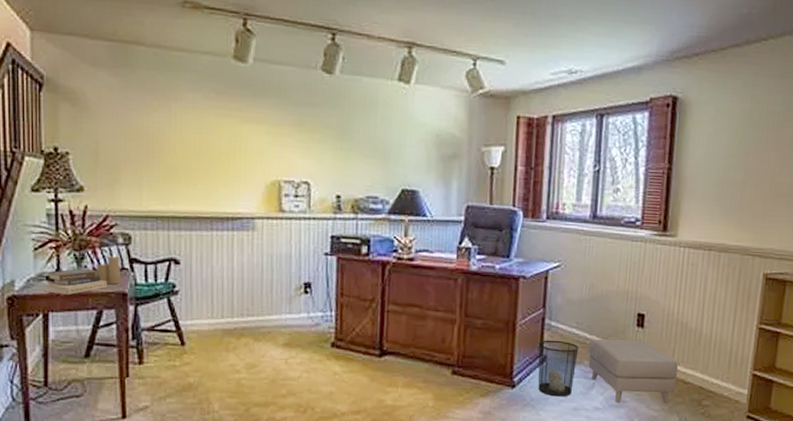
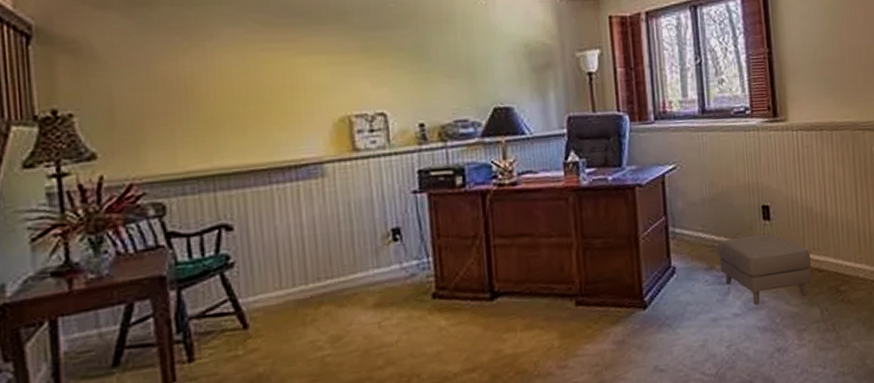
books: present [45,268,108,295] -> none [49,253,138,293]
candle: present [95,252,120,285] -> none [119,228,155,269]
waste bin: present [538,340,579,397] -> none [664,247,708,310]

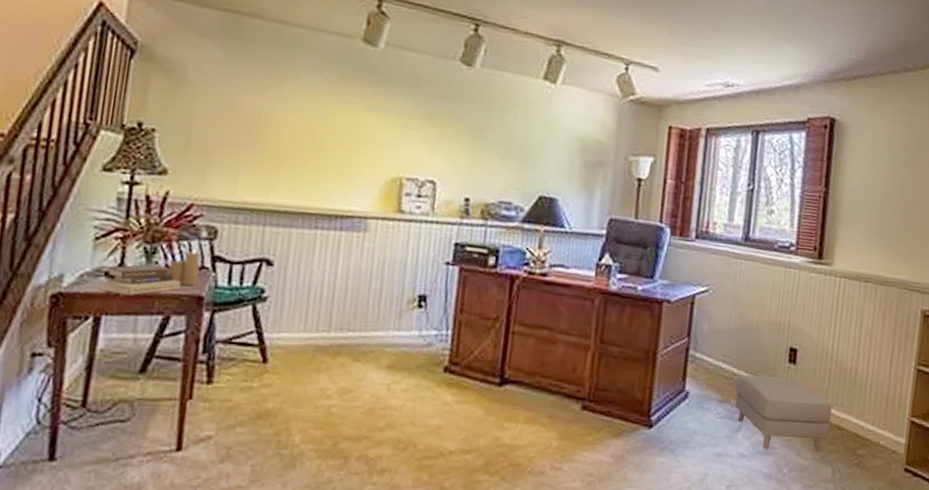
books: none [49,253,138,293] -> present [100,264,181,296]
candle: none [119,228,155,269] -> present [169,248,201,286]

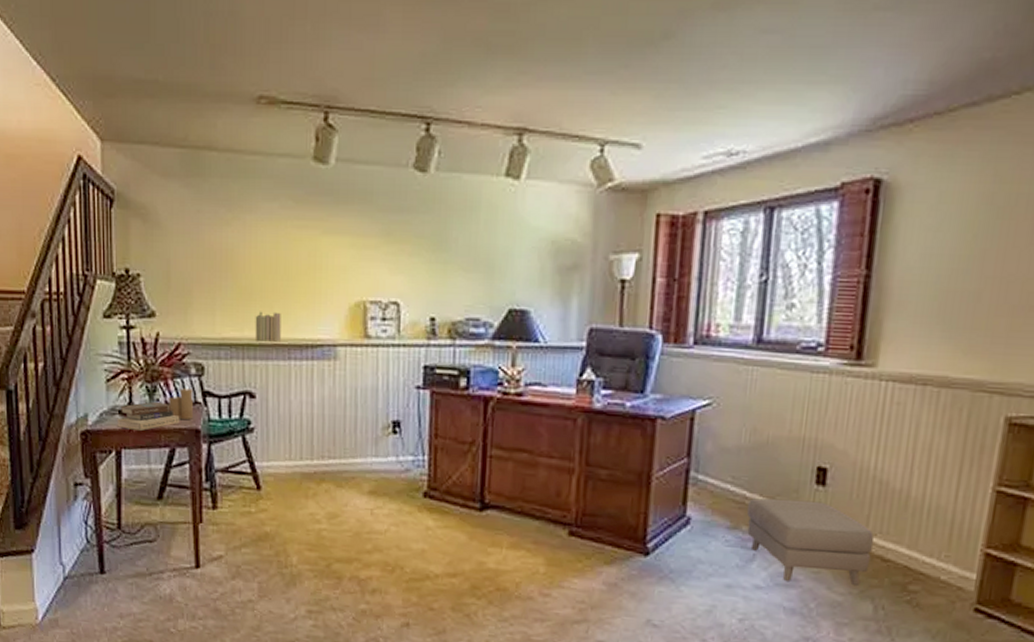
books: none [279,178,312,211] -> present [255,311,281,343]

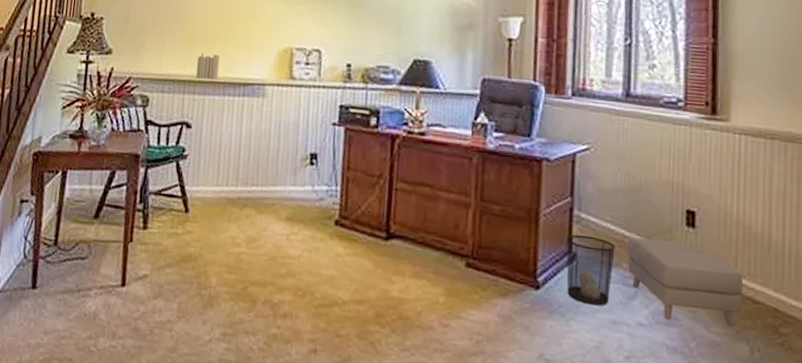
books: present [117,401,180,431] -> none [66,128,123,154]
candle: present [168,384,193,421] -> none [114,113,137,146]
waste bin: none [679,497,735,570] -> present [565,234,615,306]

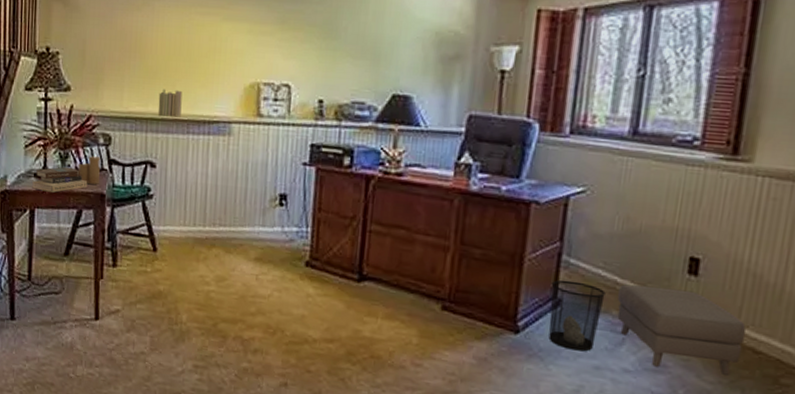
books: none [66,128,123,154] -> present [32,167,88,193]
candle: none [114,113,137,146] -> present [78,152,100,185]

